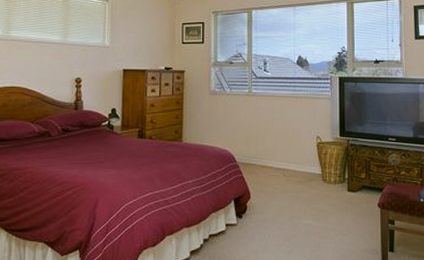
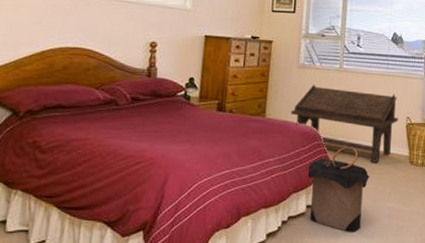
bench: none [205,109,308,182] -> present [290,84,398,163]
laundry hamper: none [223,166,284,249] -> present [306,146,370,232]

